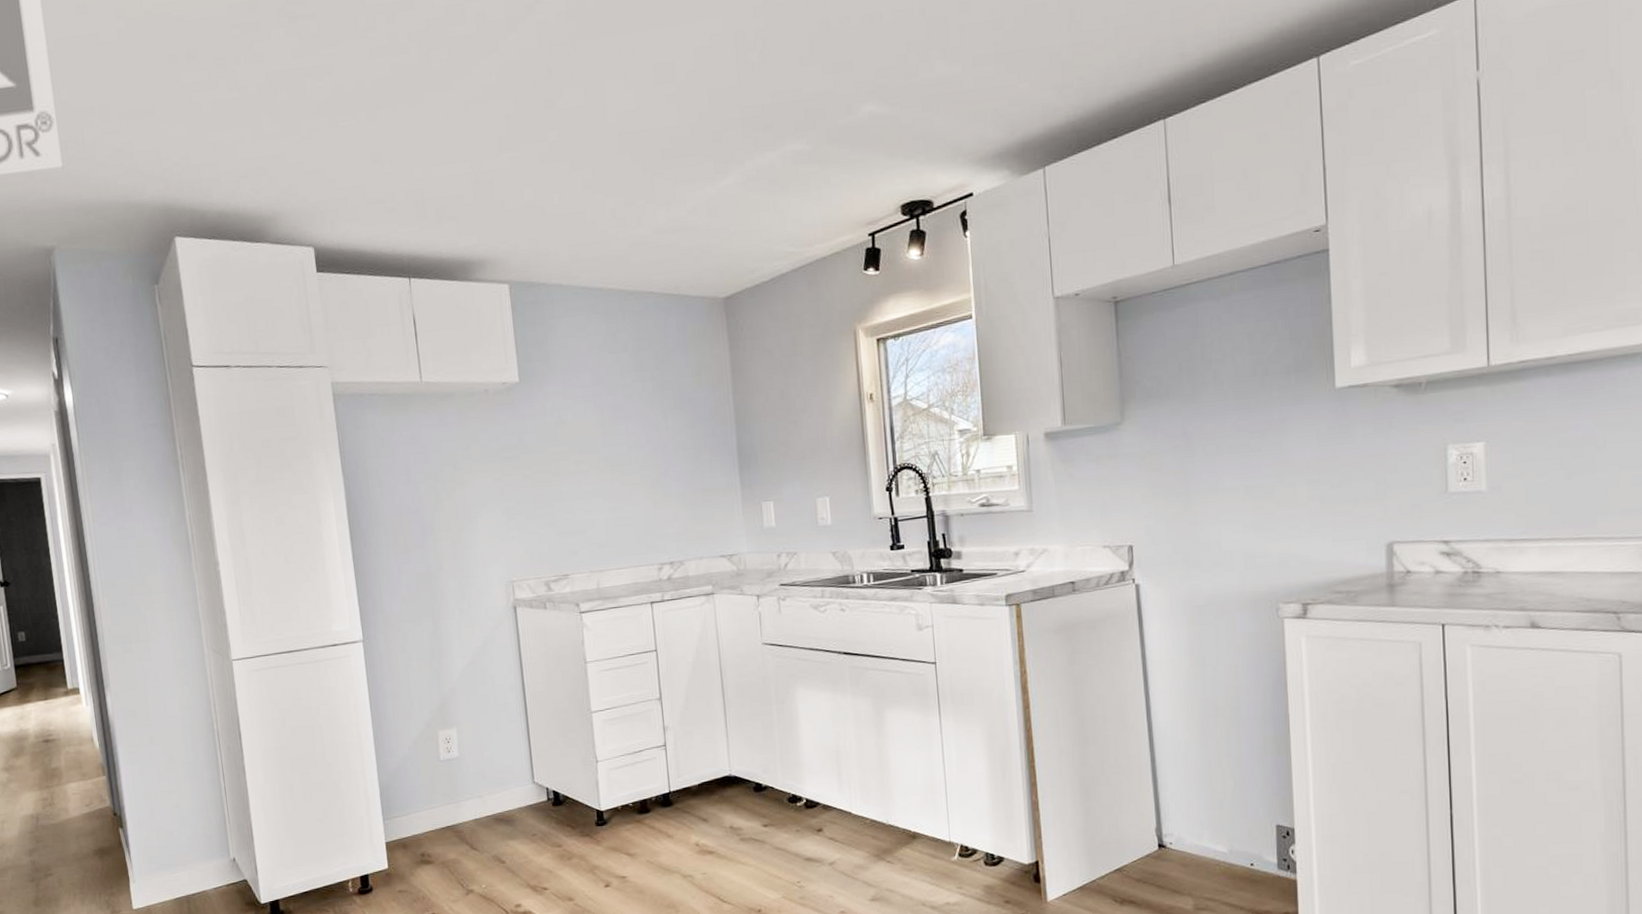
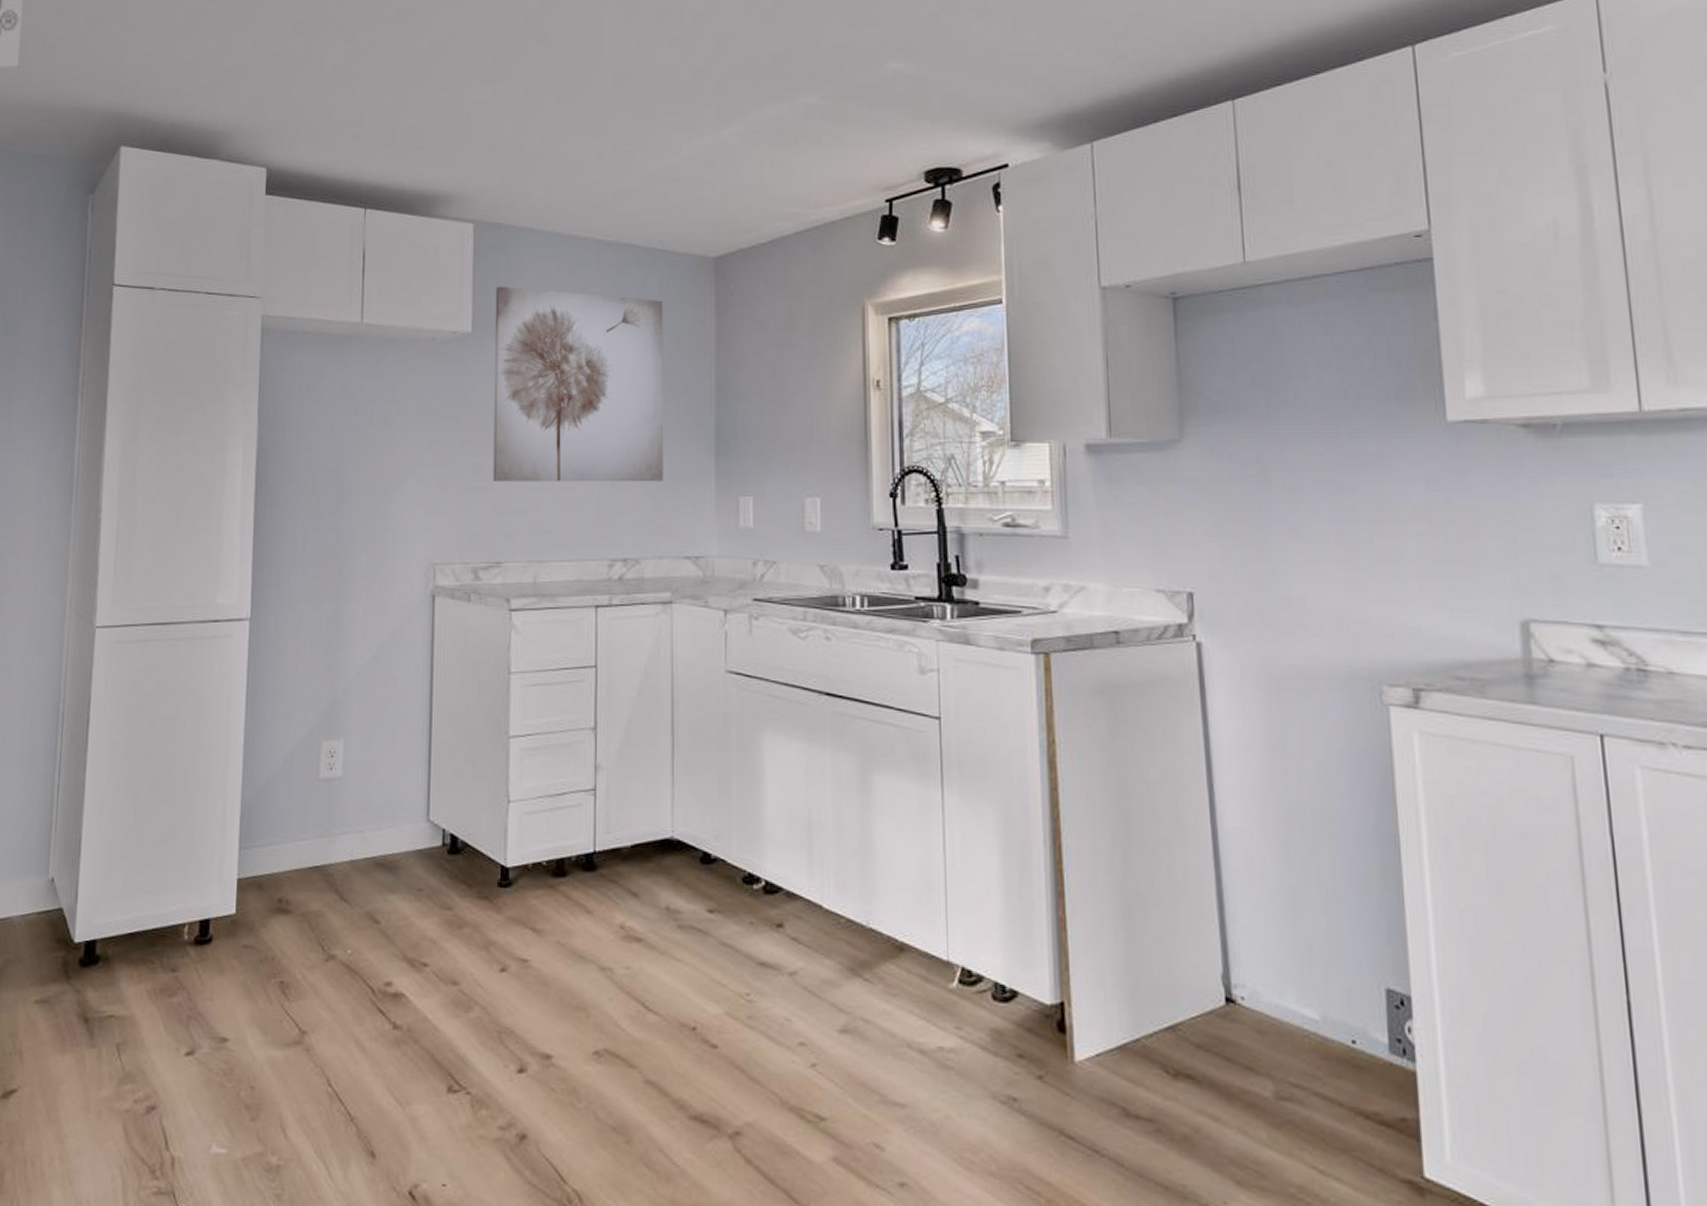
wall art: none [535,338,698,509] -> present [493,286,664,482]

